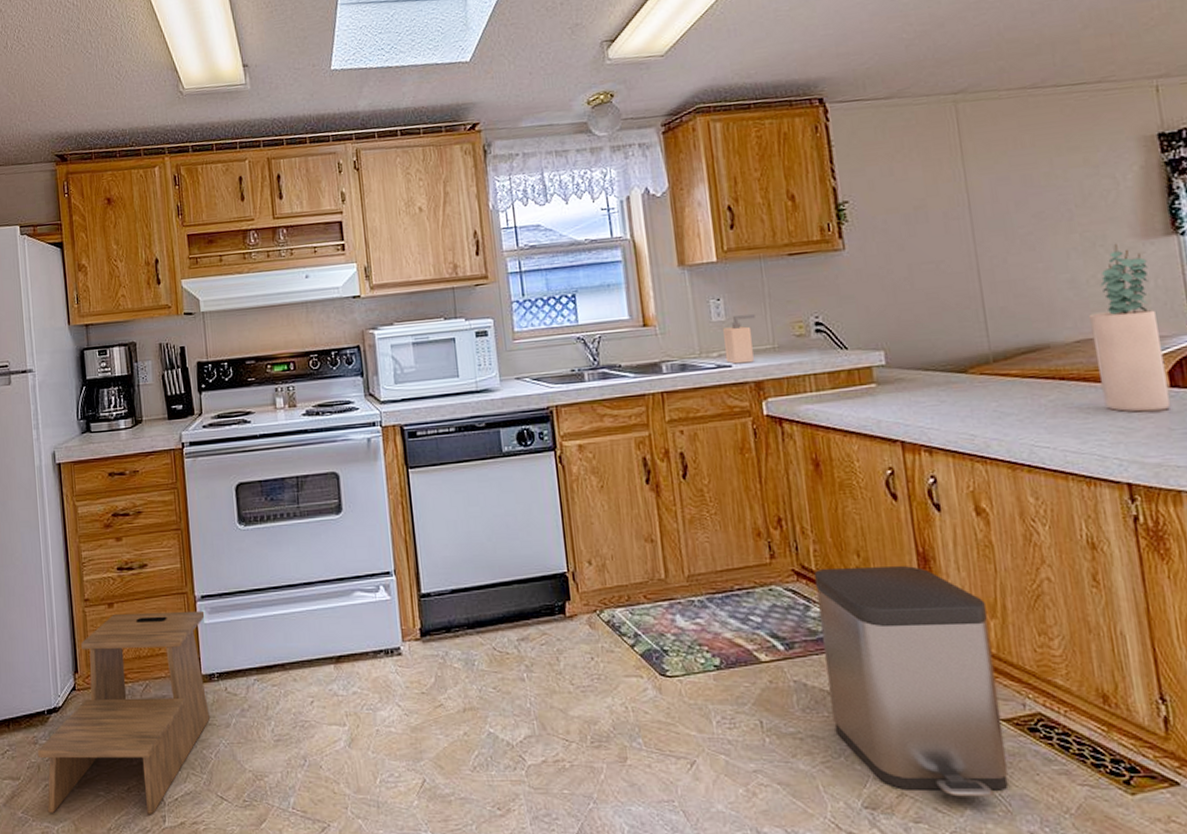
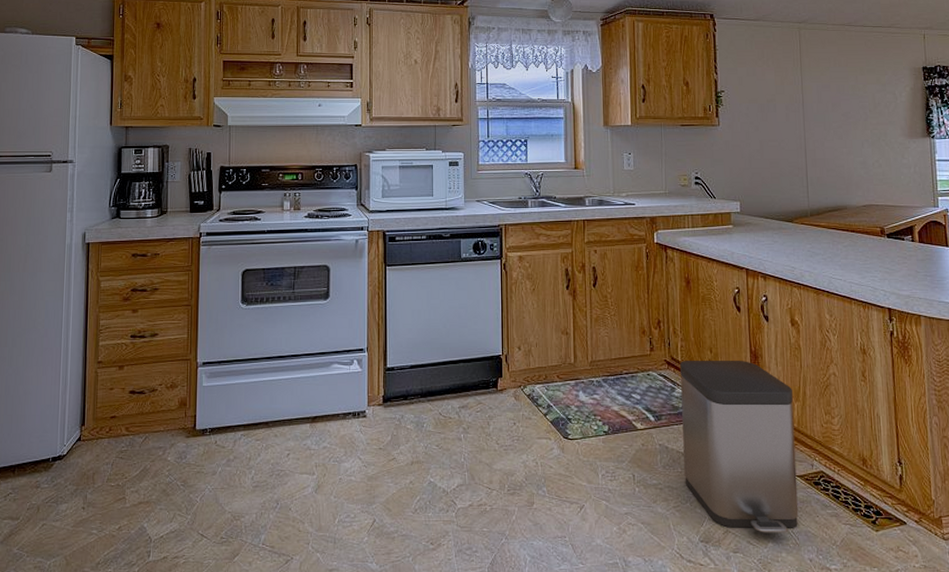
step stool: present [37,610,211,814] -> none [38,375,204,550]
soap dispenser: present [723,314,755,364] -> none [631,167,654,203]
vase: present [1089,243,1172,413] -> none [873,139,919,259]

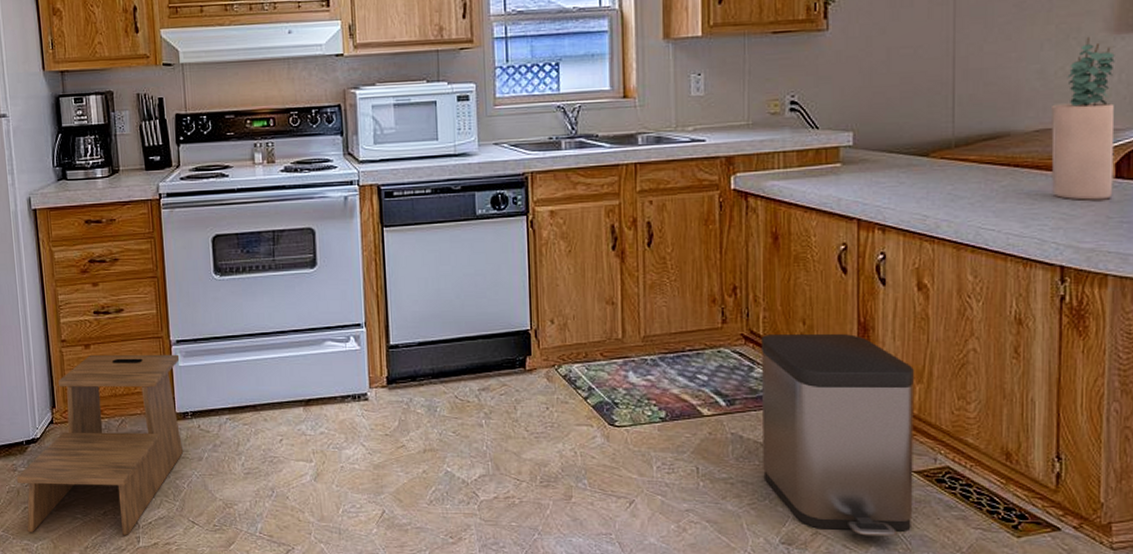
step stool: none [38,375,204,550] -> present [16,354,184,535]
vase: none [873,139,919,259] -> present [1051,36,1115,201]

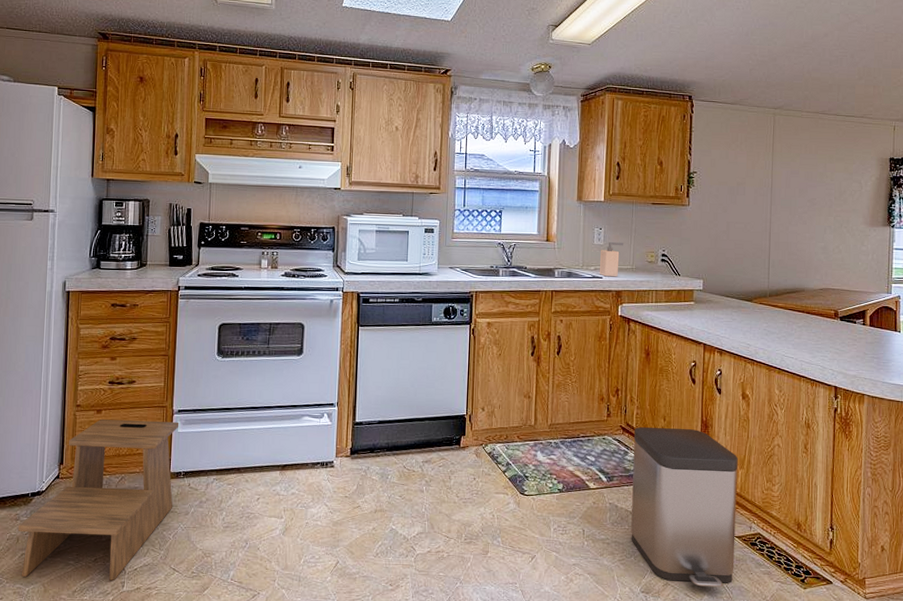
soap dispenser: none [700,91,733,139] -> present [599,242,623,277]
vase: present [1051,36,1115,201] -> none [830,227,870,341]

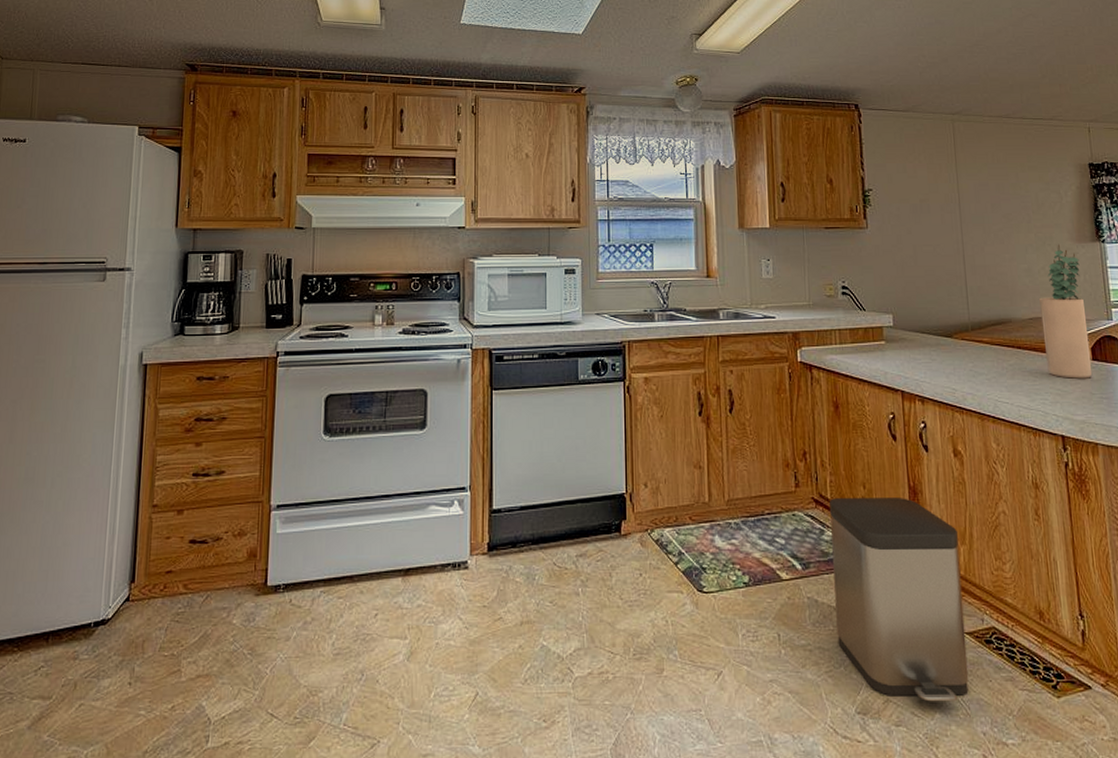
step stool: present [17,418,179,580] -> none [75,520,278,735]
soap dispenser: present [599,242,623,277] -> none [770,275,796,316]
vase: none [830,227,870,341] -> present [1039,244,1093,379]

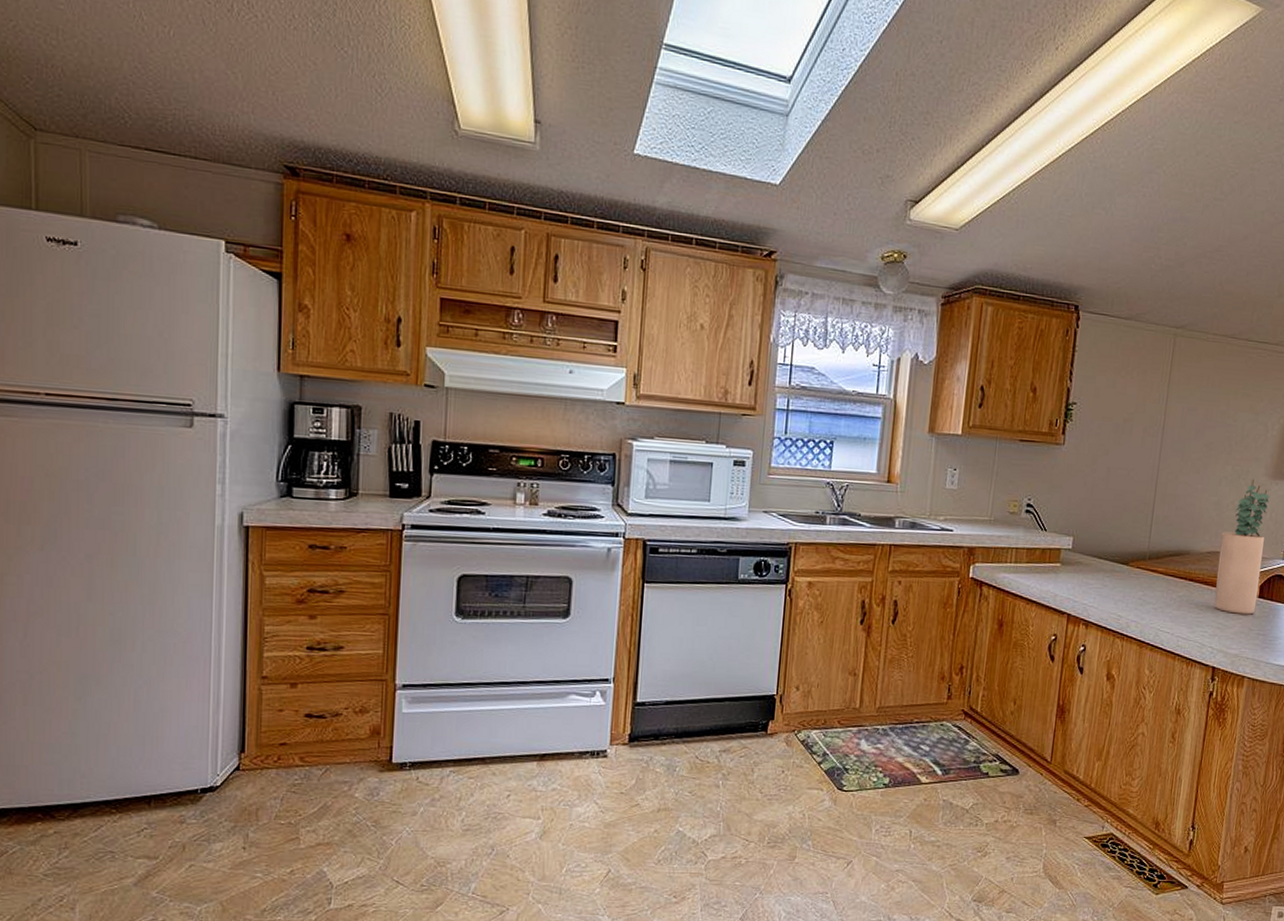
pedal bin: present [830,498,969,702] -> none [965,712,1096,894]

